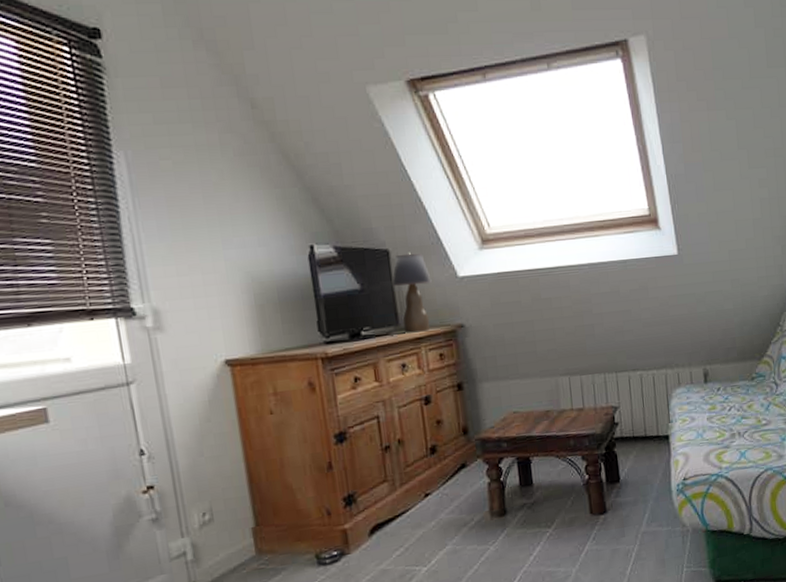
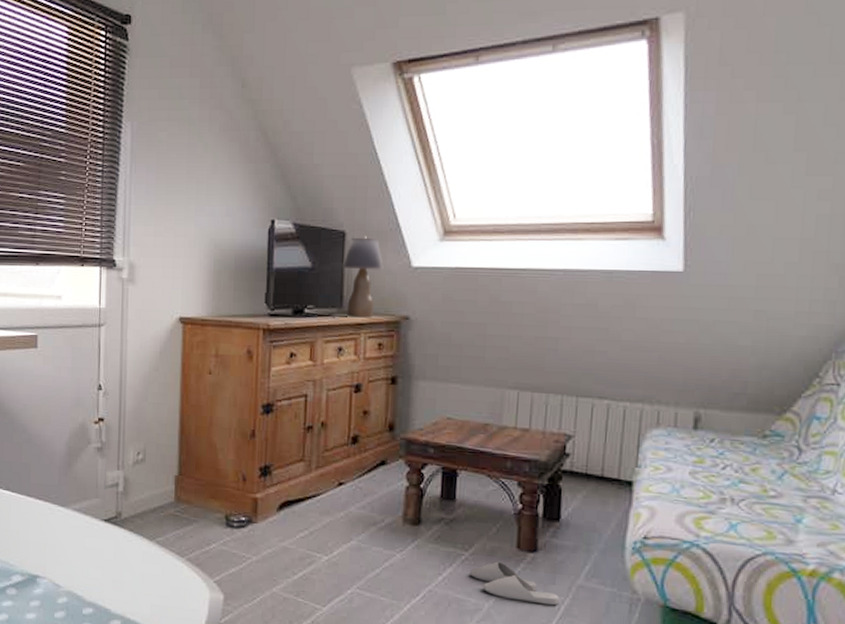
slippers: none [556,529,630,561] -> present [470,561,559,606]

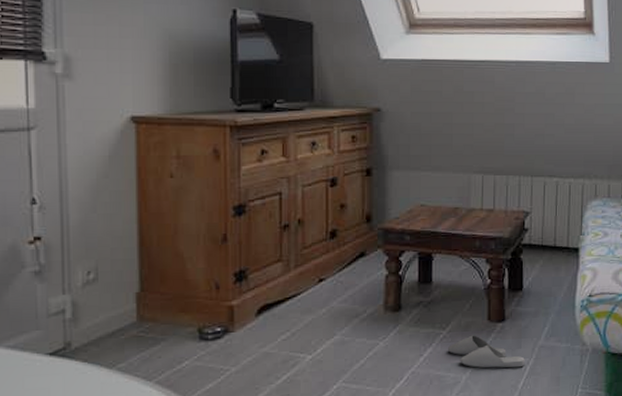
table lamp: present [342,236,384,318] -> none [311,28,353,111]

